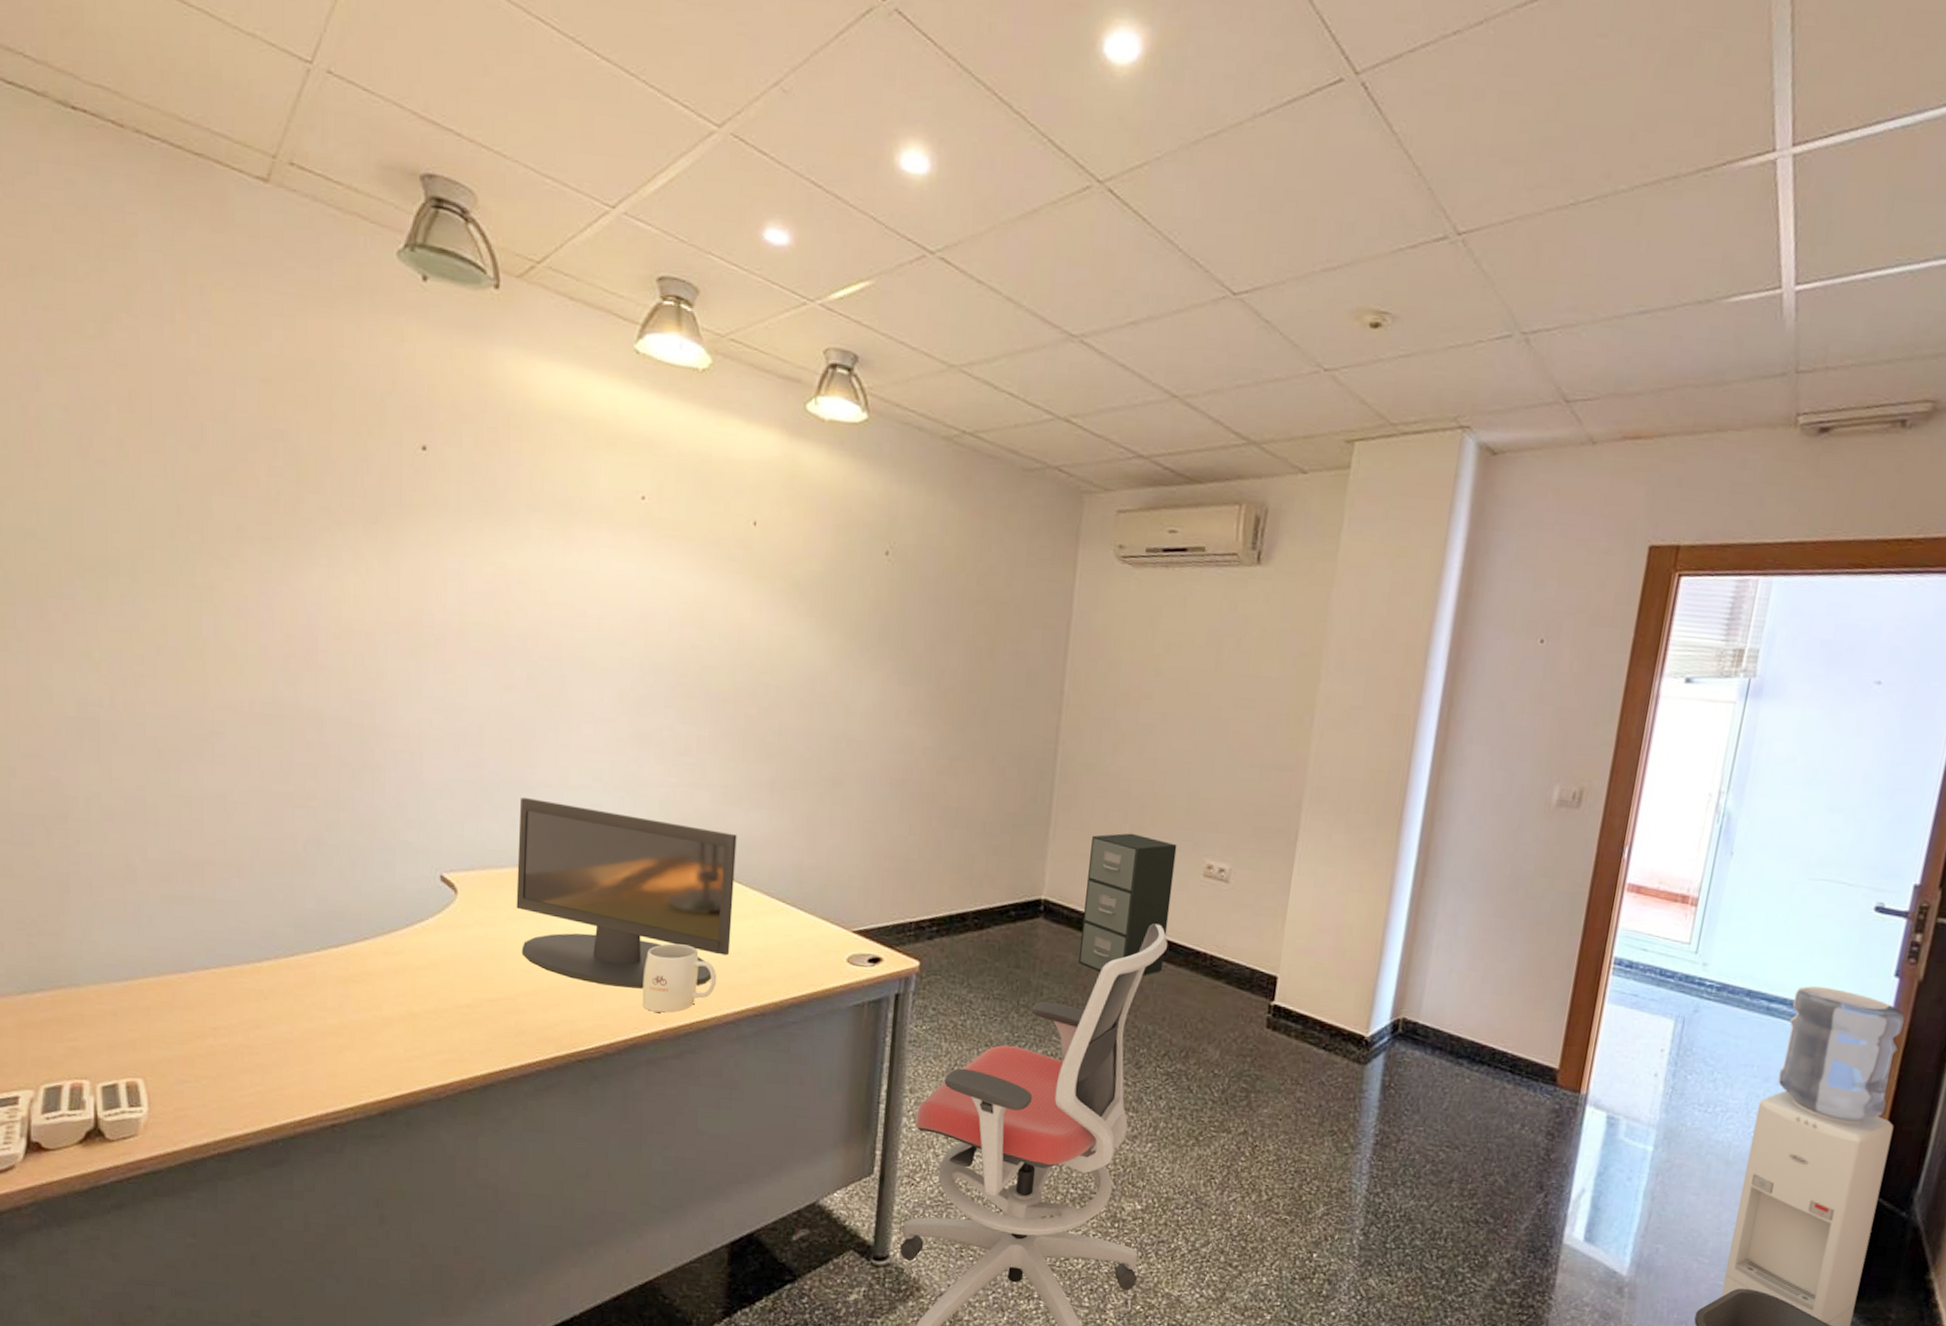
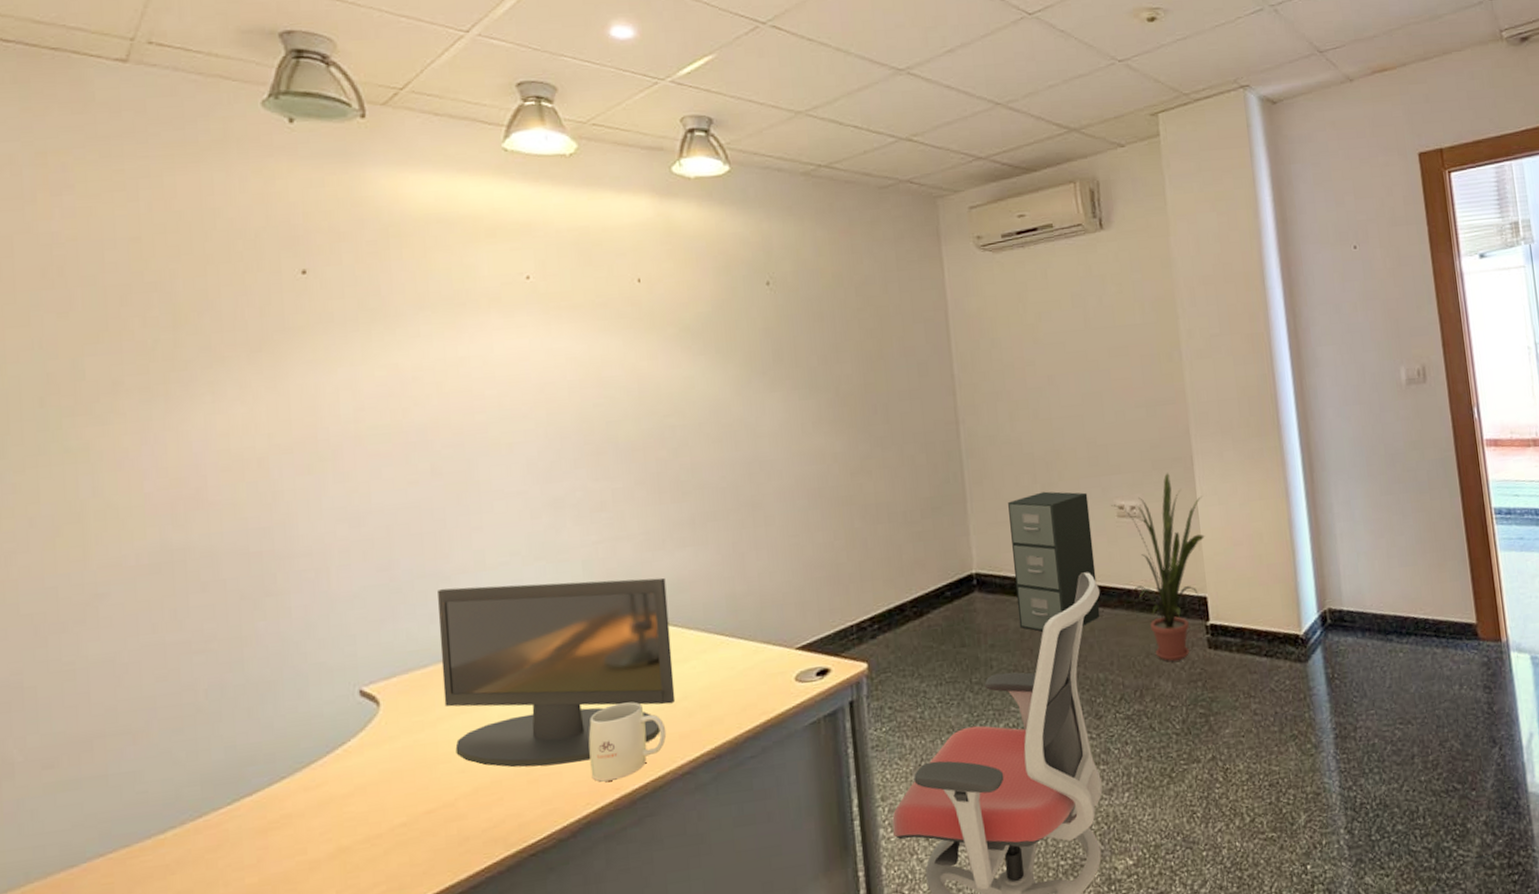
house plant: none [1199,842,1298,1033] -> present [1111,473,1205,662]

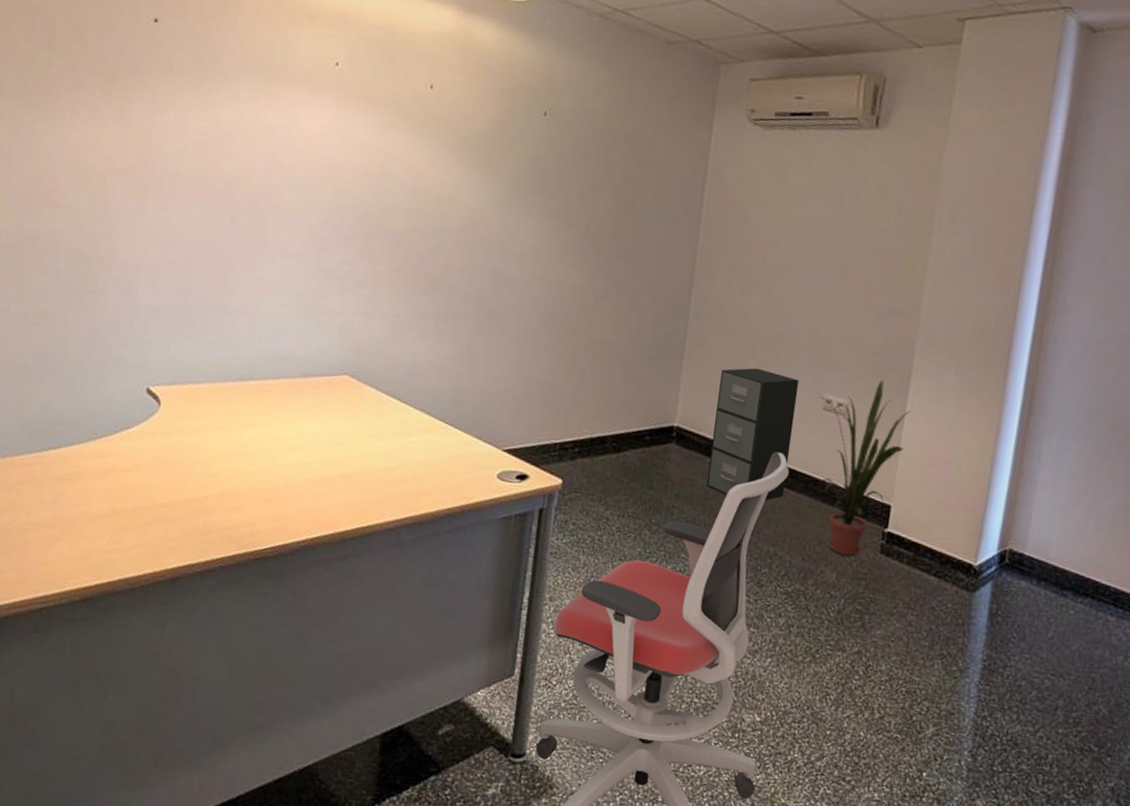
monitor: present [438,577,676,767] -> none [210,321,405,496]
mug: present [588,702,667,782] -> none [314,455,381,519]

